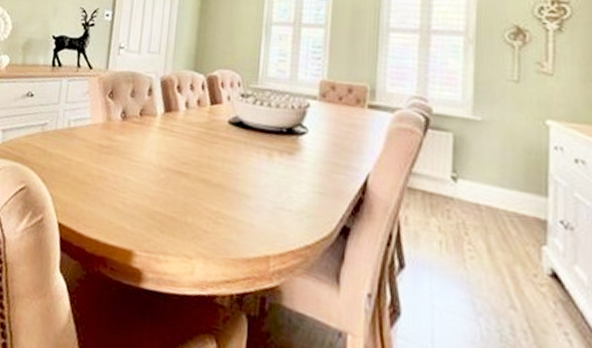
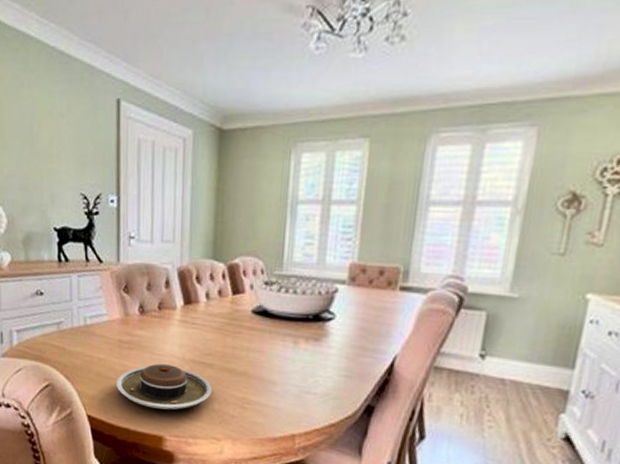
plate: none [91,170,186,222] -> present [116,363,212,410]

